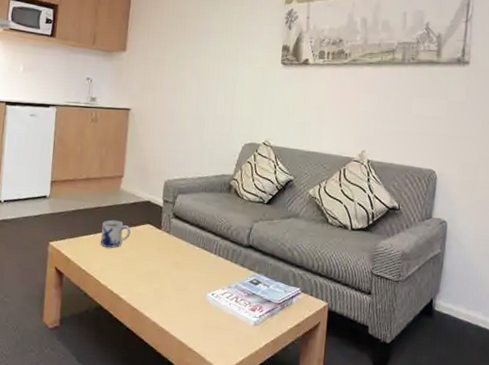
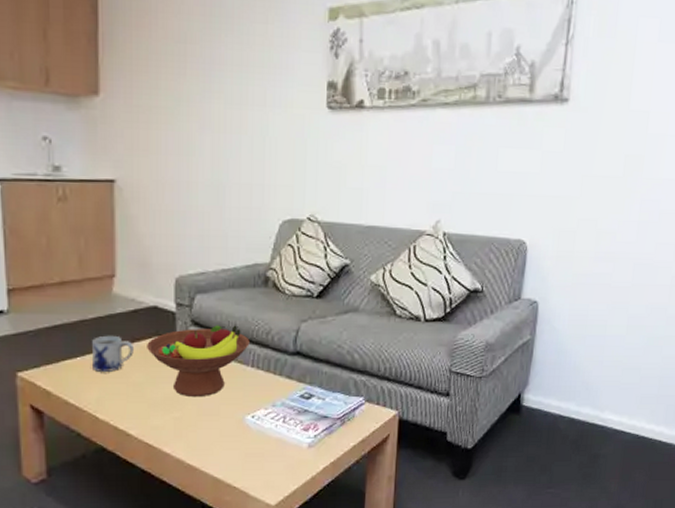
fruit bowl: none [140,219,215,274] -> present [147,325,250,398]

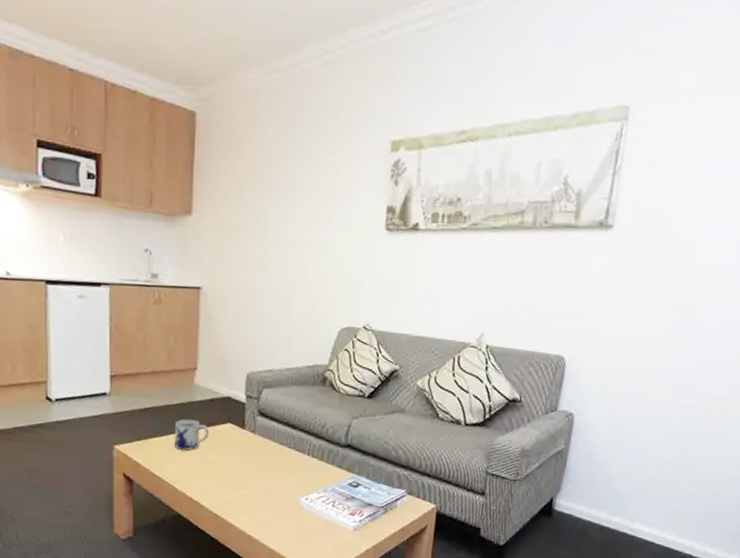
fruit bowl: present [147,325,250,398] -> none [220,416,307,478]

